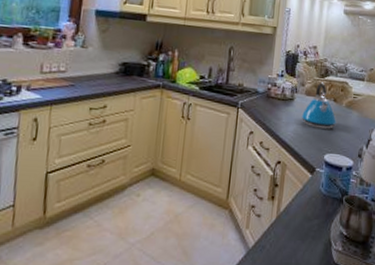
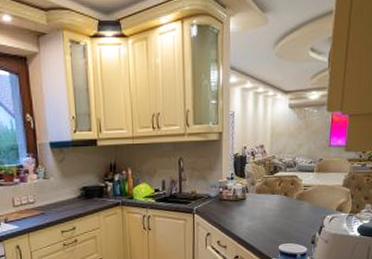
kettle: present [301,82,337,129] -> none [254,179,288,223]

